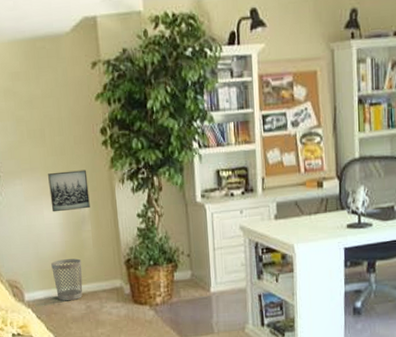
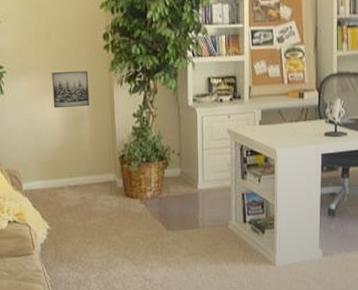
wastebasket: present [51,258,83,301] -> none [50,152,79,192]

